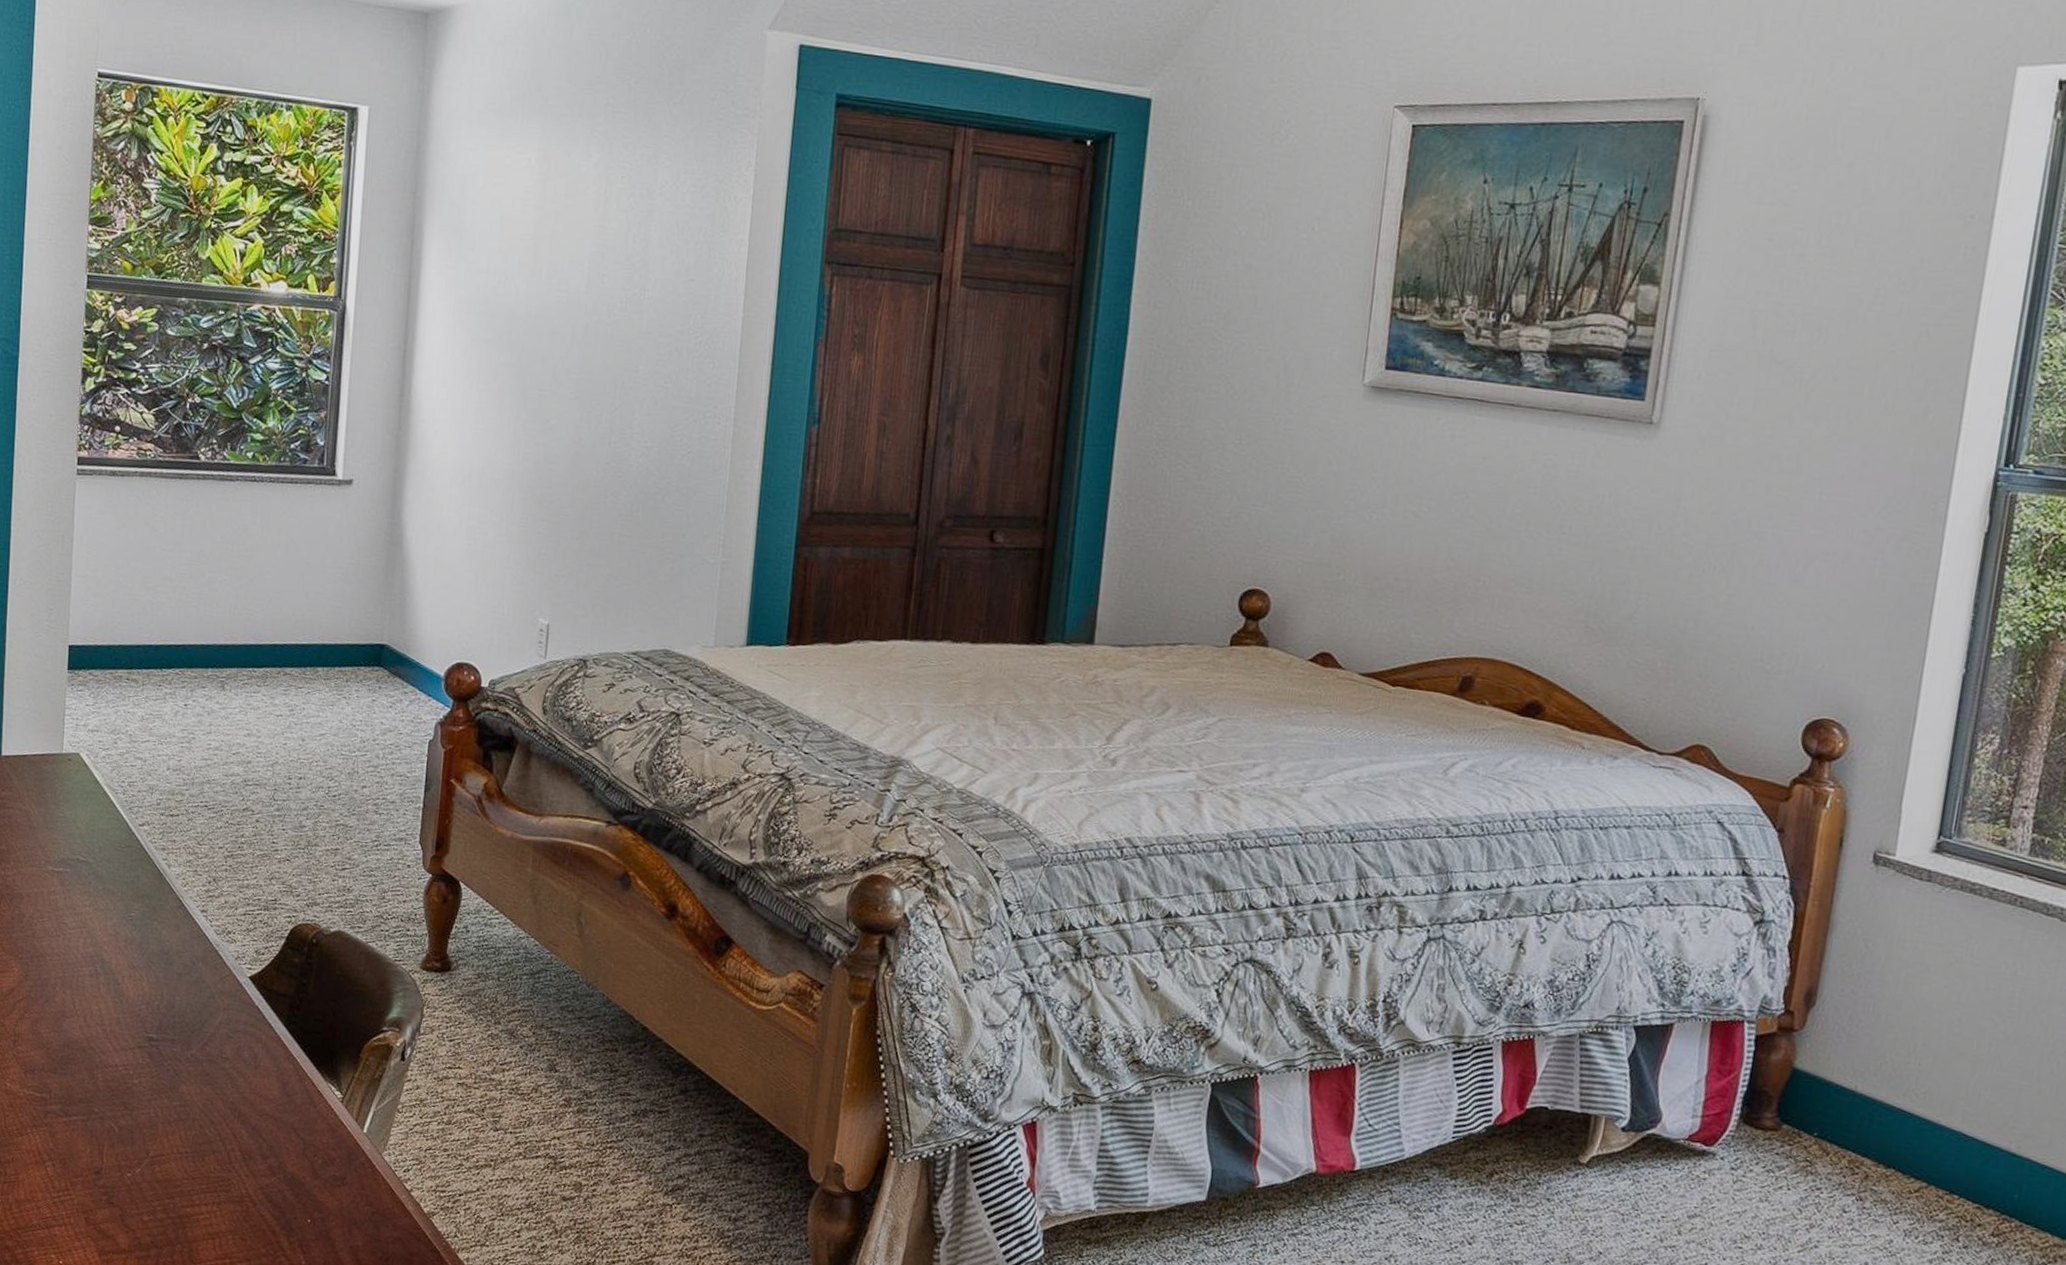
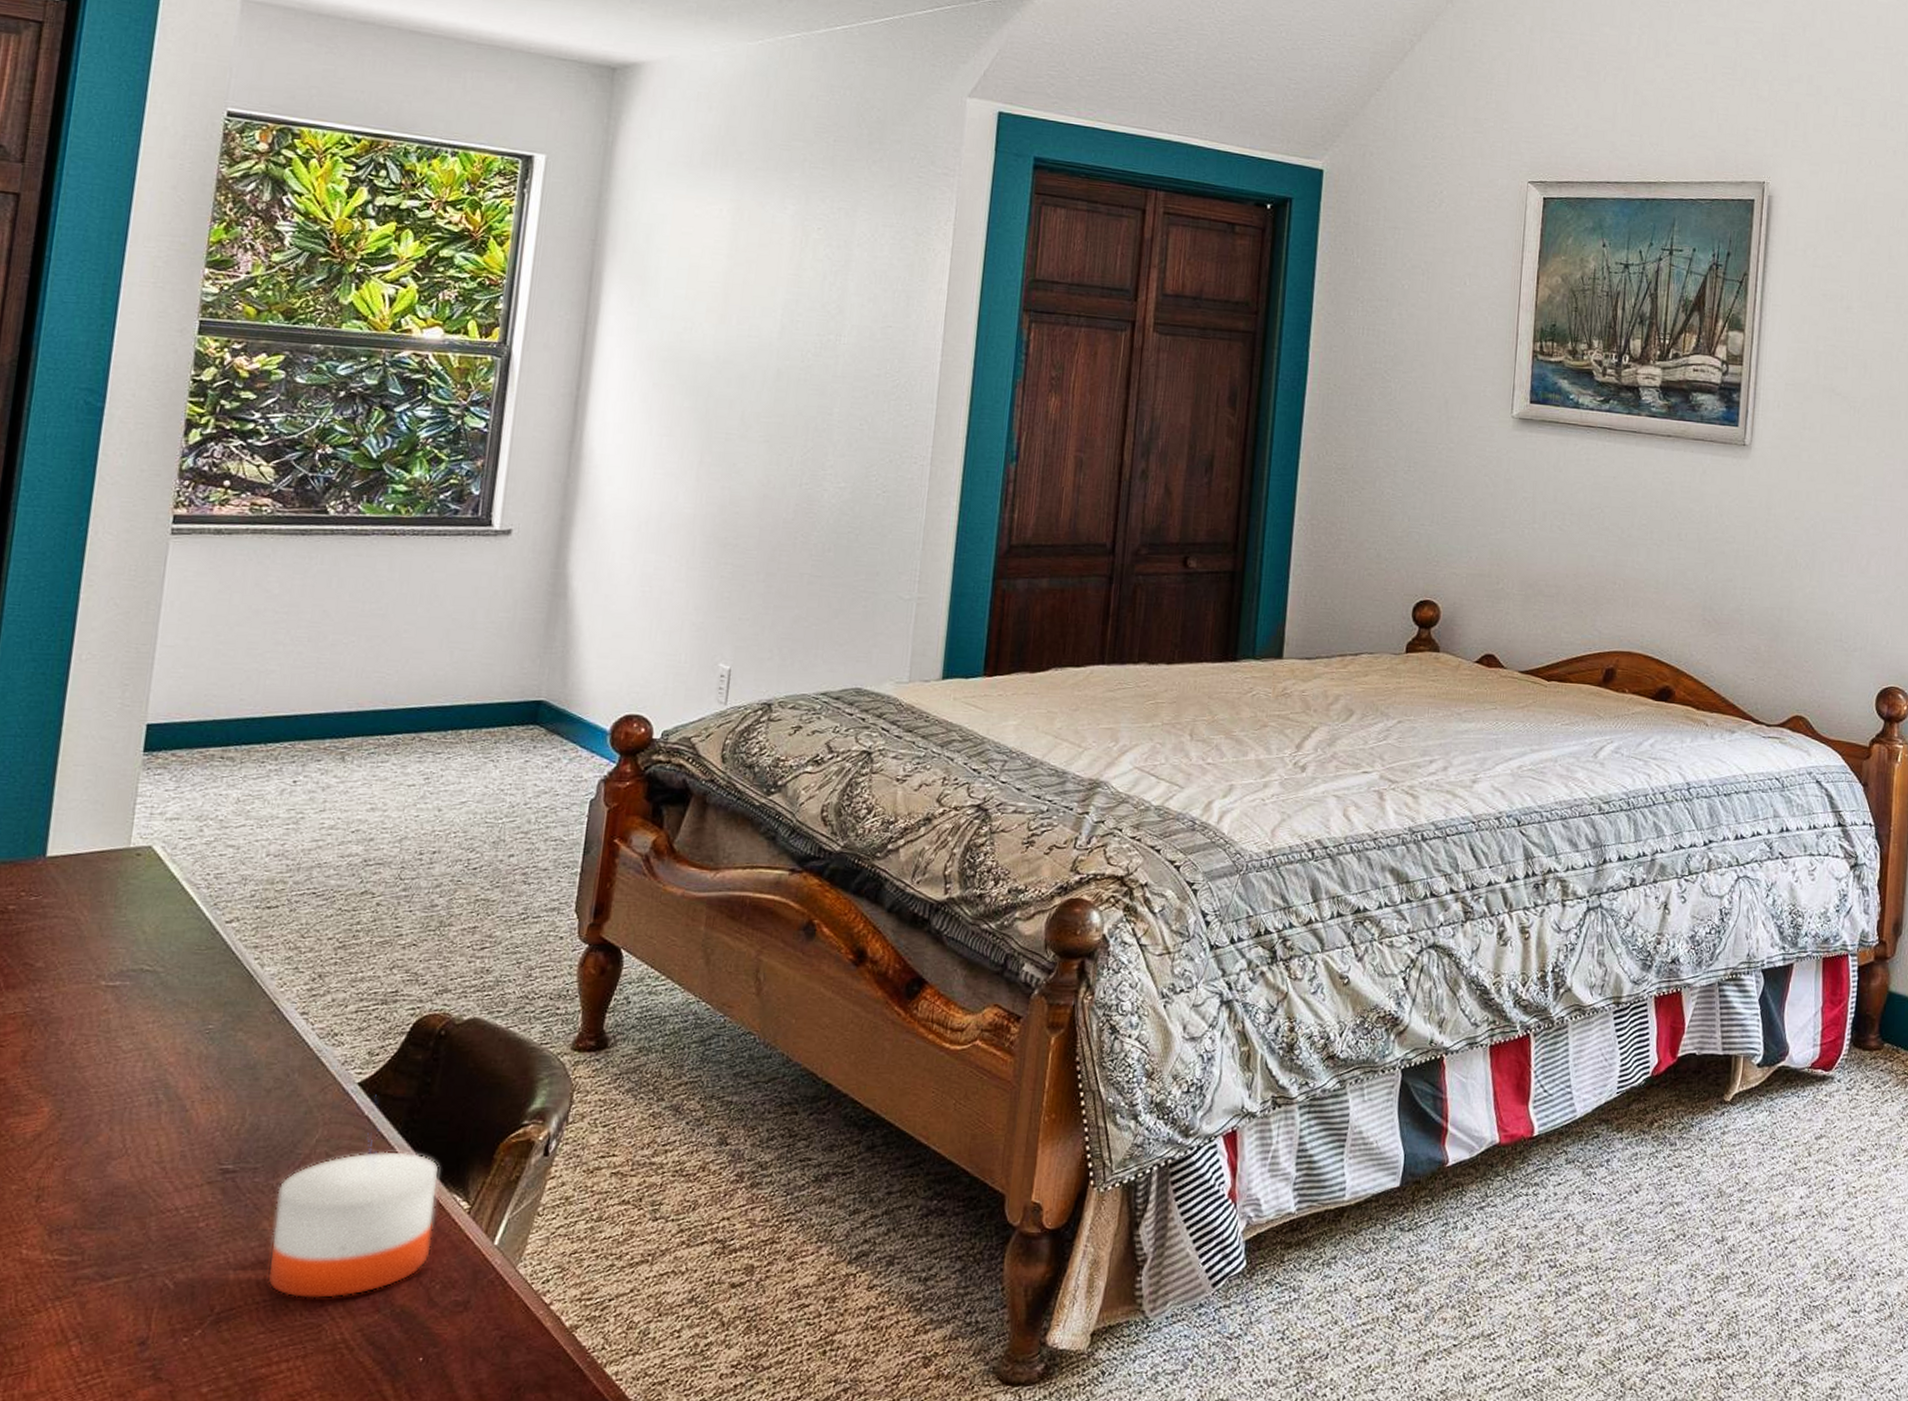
candle: none [187,988,318,1159] -> present [267,1094,440,1299]

